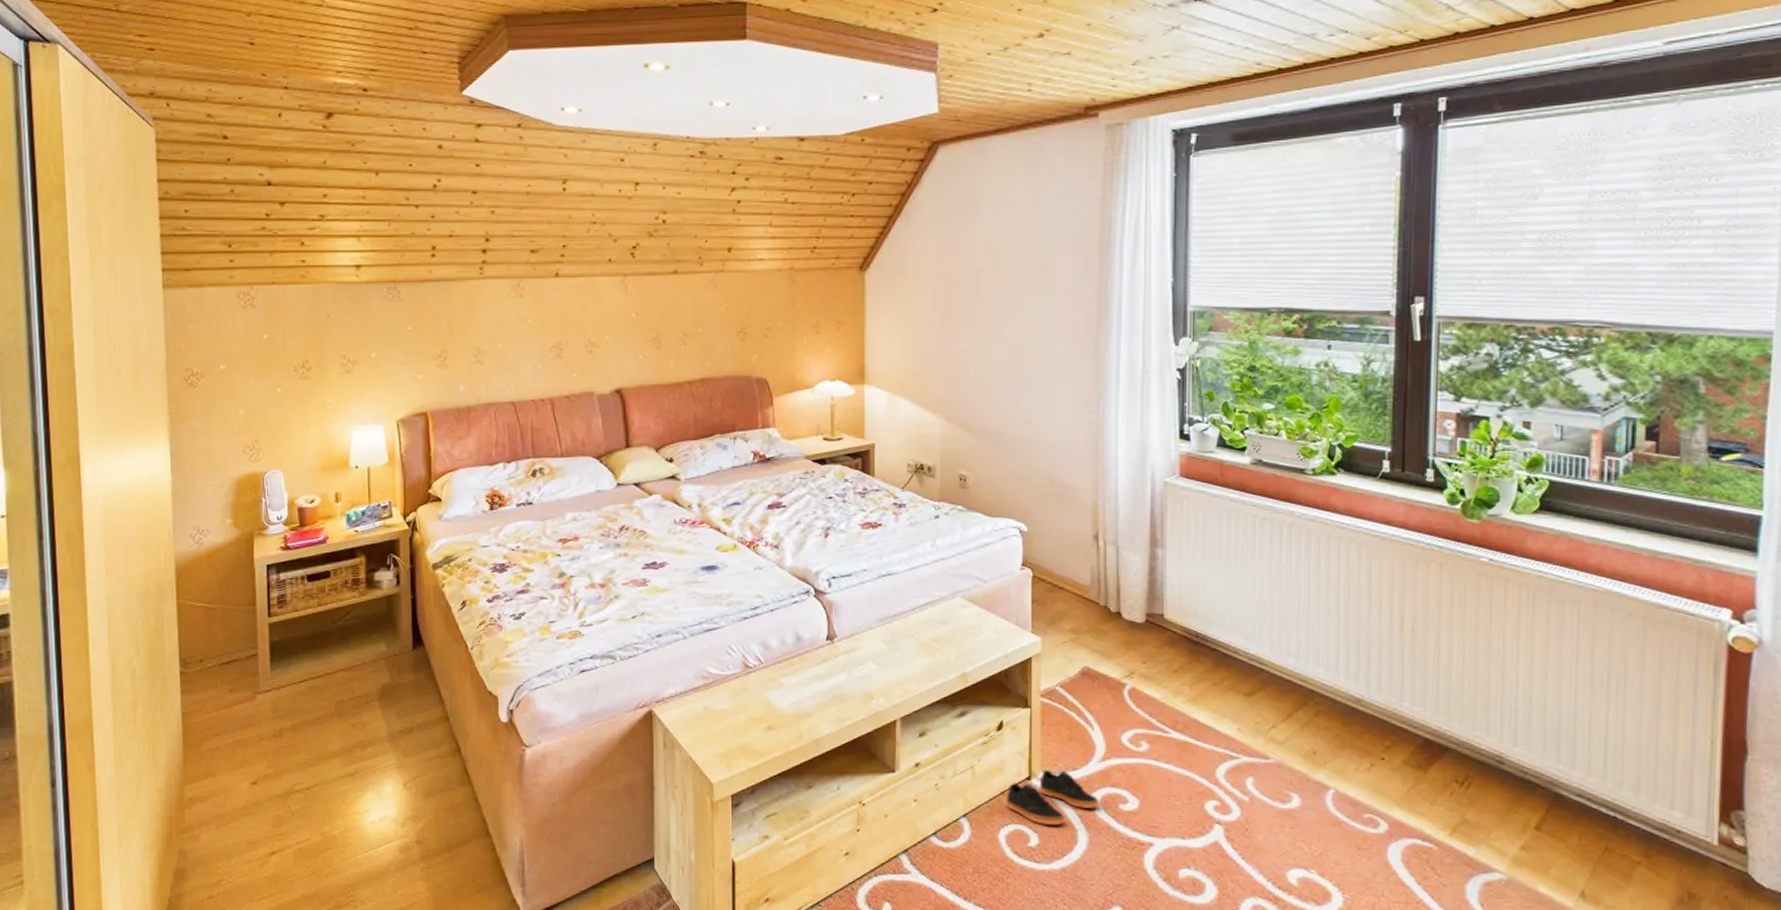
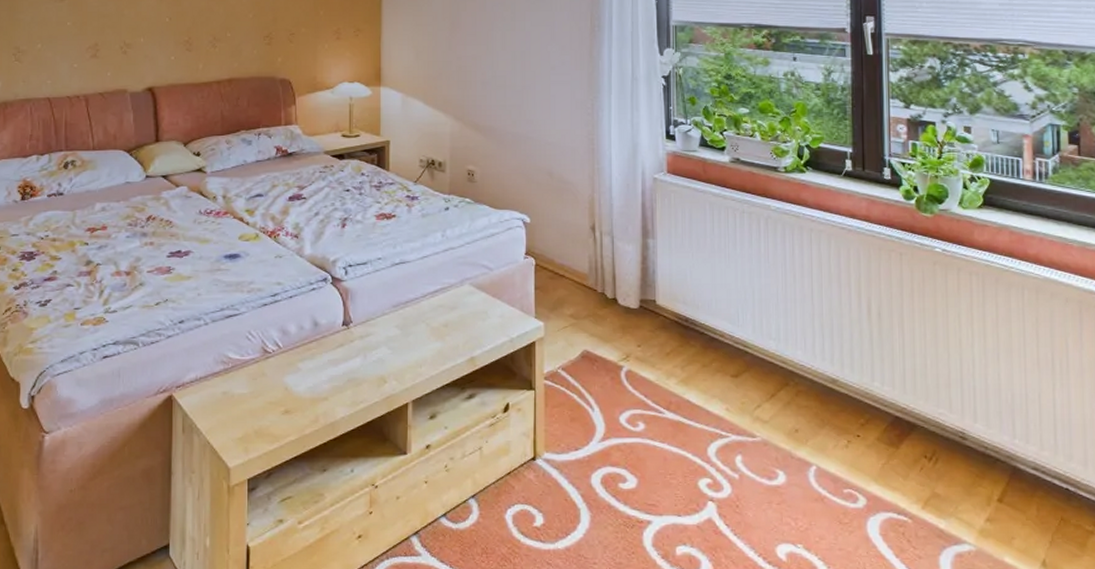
shoes: present [1006,770,1099,825] -> none [512,450,600,504]

